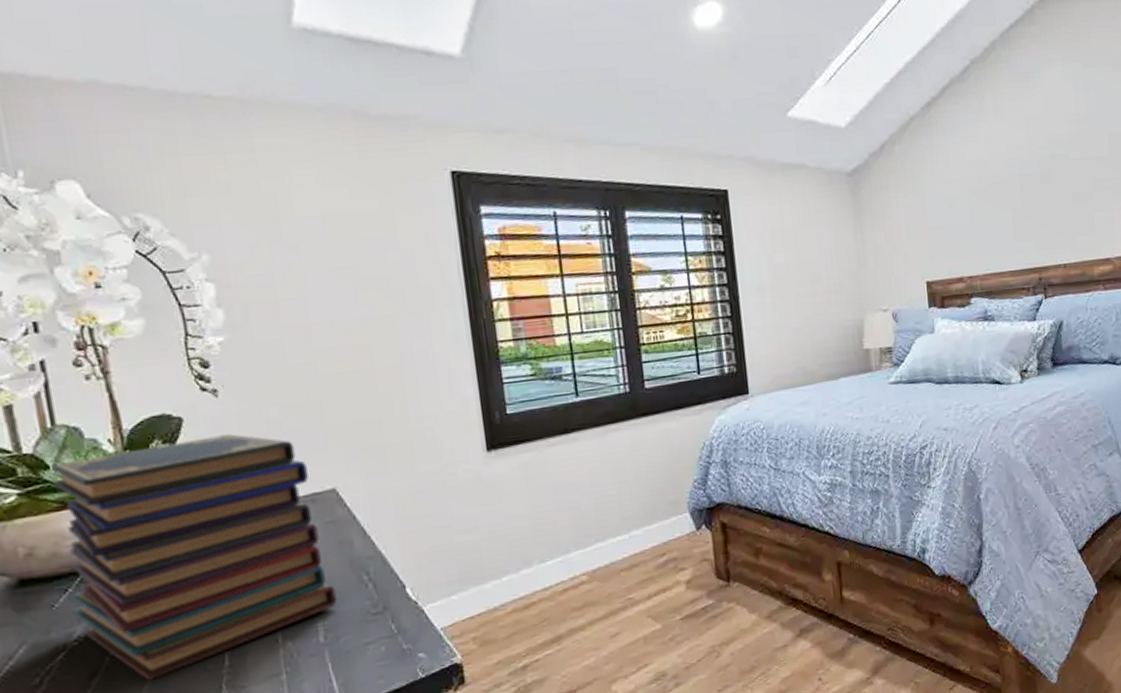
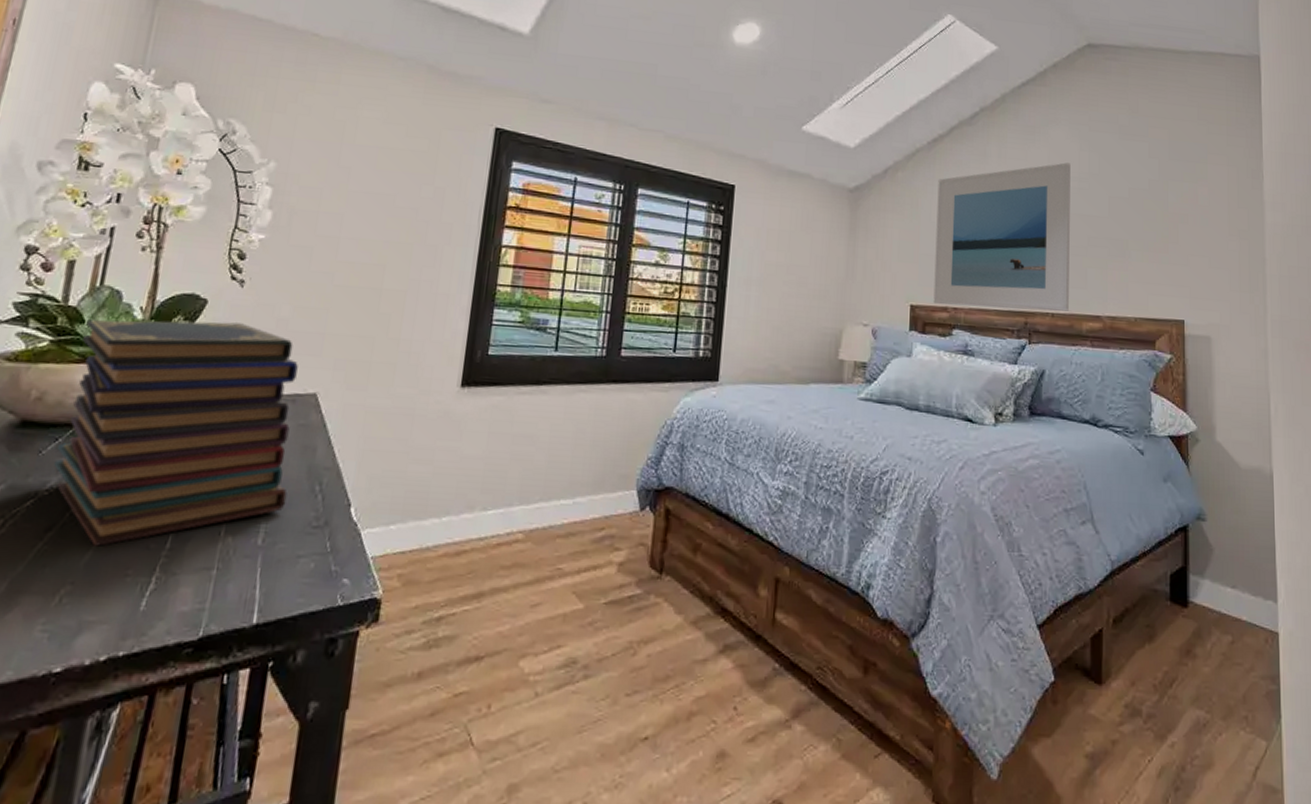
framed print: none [937,106,1080,276] -> present [933,162,1071,312]

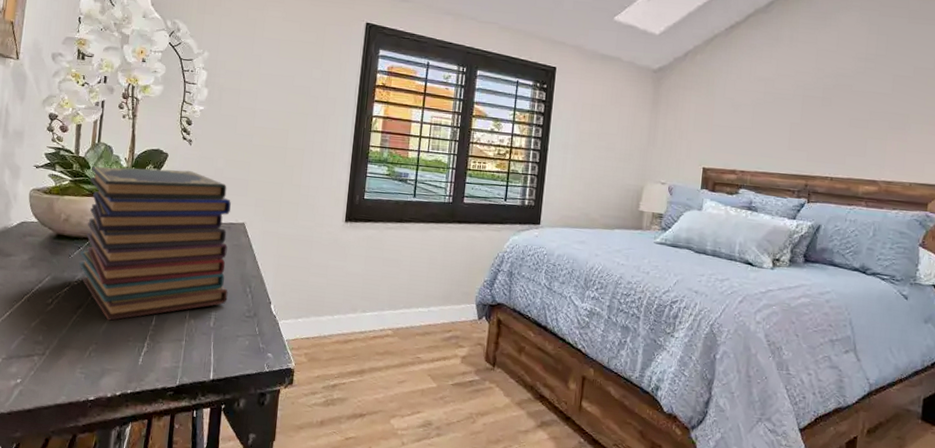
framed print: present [933,162,1071,312] -> none [723,45,859,176]

